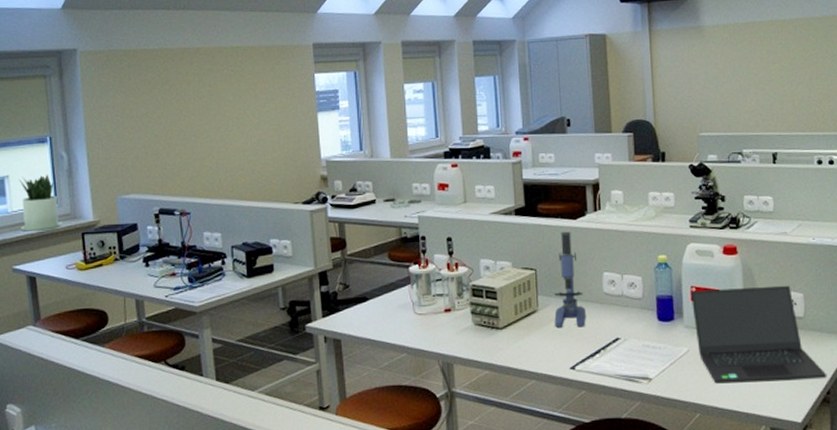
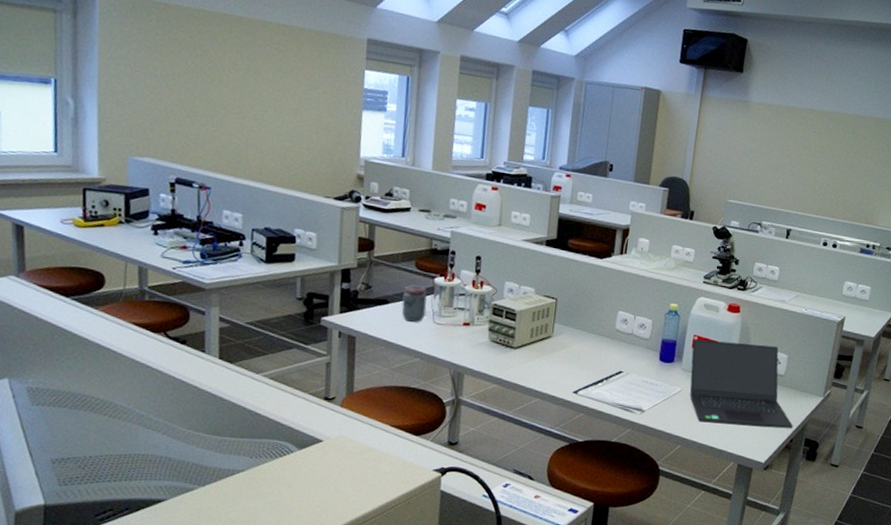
planter: present [19,174,63,232] -> none [10,115,62,180]
jar: none [380,277,406,316] -> present [401,285,427,322]
microscope: present [554,231,586,328] -> none [566,268,597,357]

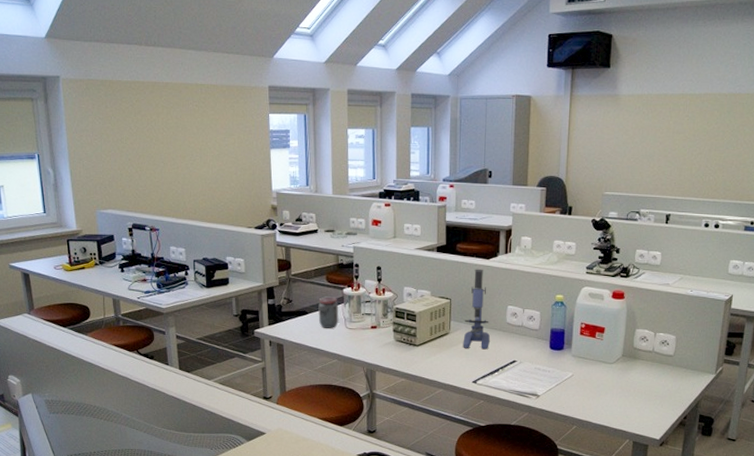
microscope: none [566,268,597,357] -> present [463,269,490,350]
laptop: present [690,339,794,428] -> none [580,326,686,406]

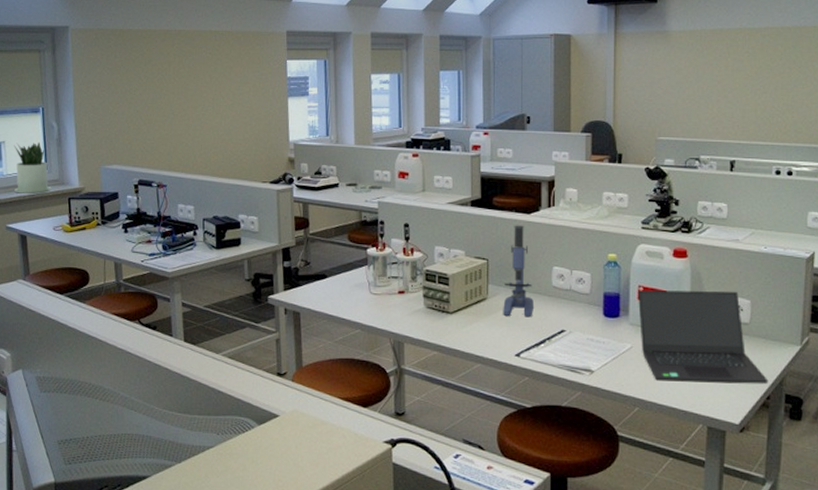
planter: none [12,186,51,236] -> present [14,142,52,195]
jar: present [318,296,339,328] -> none [339,258,362,294]
laptop: none [580,326,686,406] -> present [638,290,769,384]

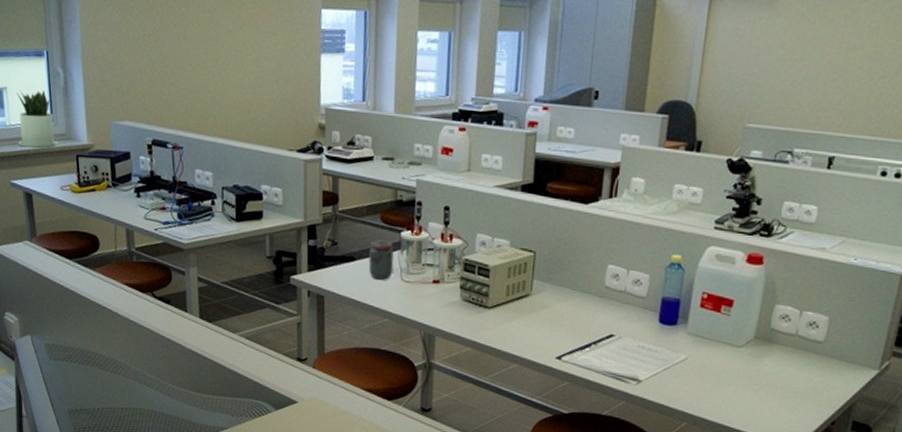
jar: none [339,258,362,294] -> present [368,240,394,280]
microscope: present [503,225,534,318] -> none [547,215,583,318]
laptop: present [638,290,769,384] -> none [697,297,836,408]

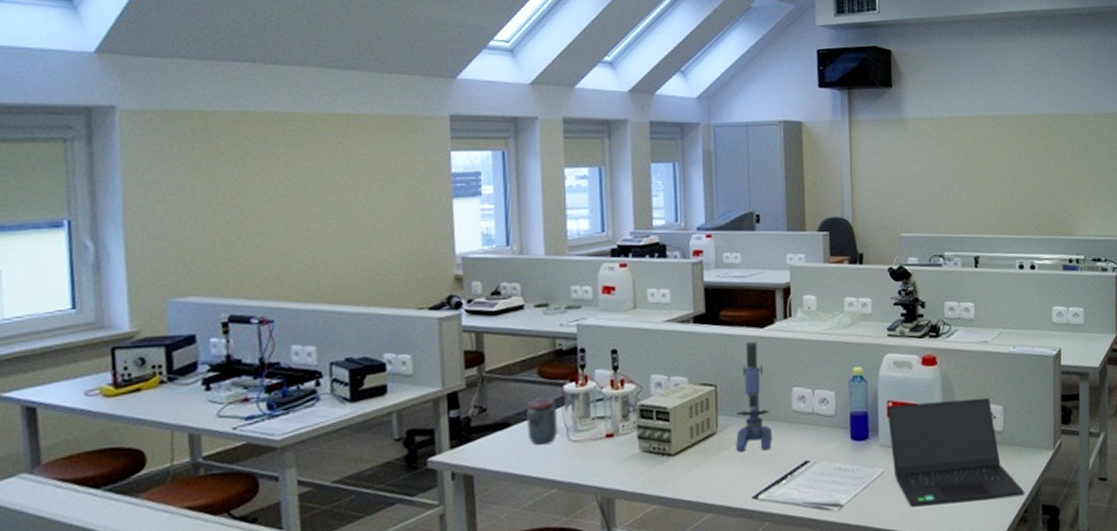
planter: present [16,89,58,149] -> none [16,269,83,347]
microscope: none [547,215,583,318] -> present [736,341,772,451]
laptop: none [697,297,836,408] -> present [887,397,1025,507]

